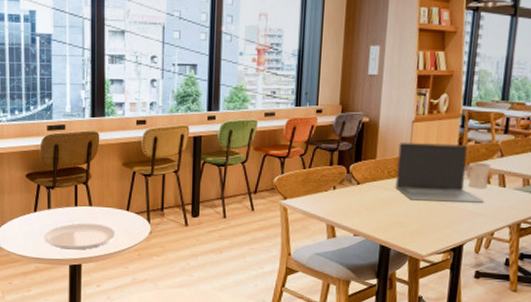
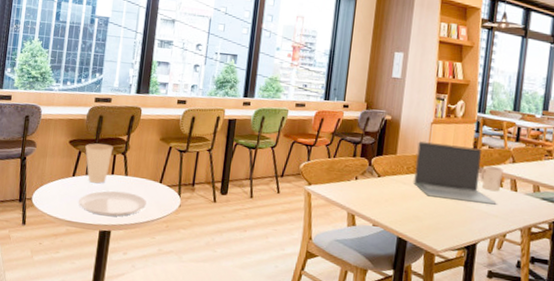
cup: none [44,175,74,218] -> present [85,143,114,184]

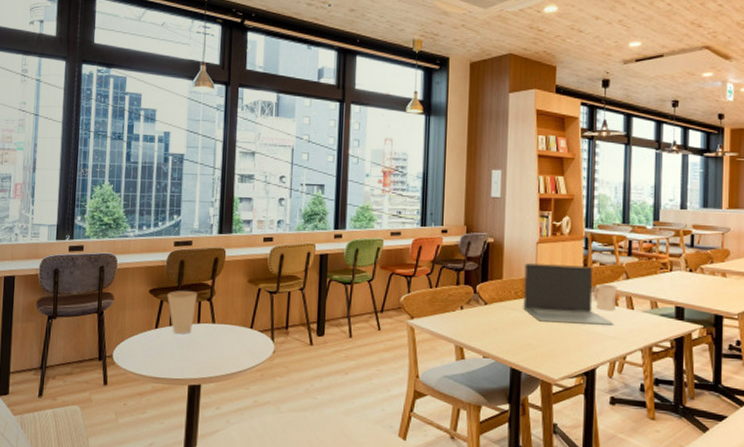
plate: present [79,190,146,217] -> none [164,340,237,369]

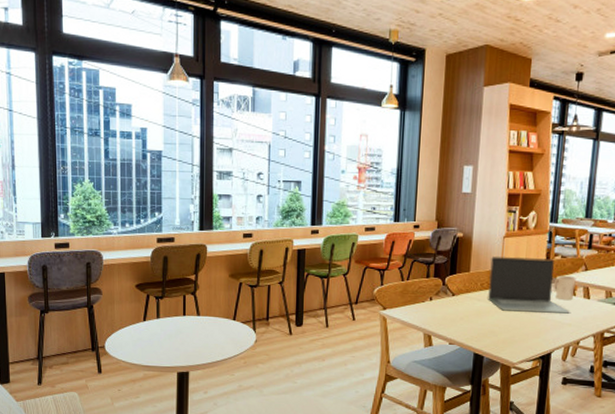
cup: present [167,291,198,335] -> none [153,285,182,327]

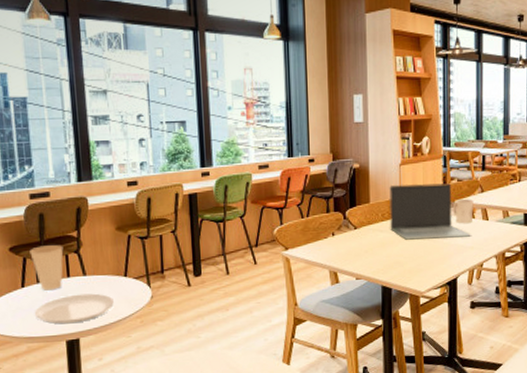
cup: none [153,285,182,327] -> present [29,245,64,292]
plate: none [153,332,222,358] -> present [35,293,114,324]

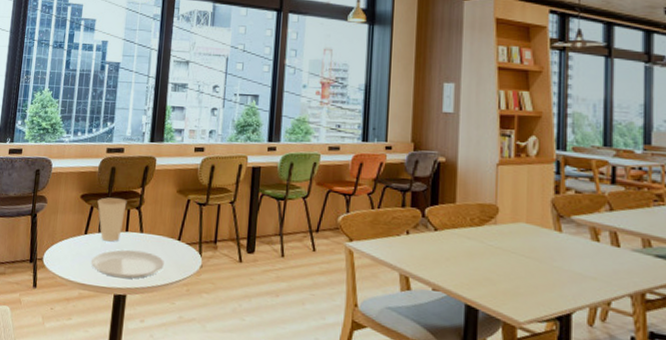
laptop: present [389,183,470,240] -> none [481,187,592,265]
cup: present [452,198,474,224] -> none [567,214,598,248]

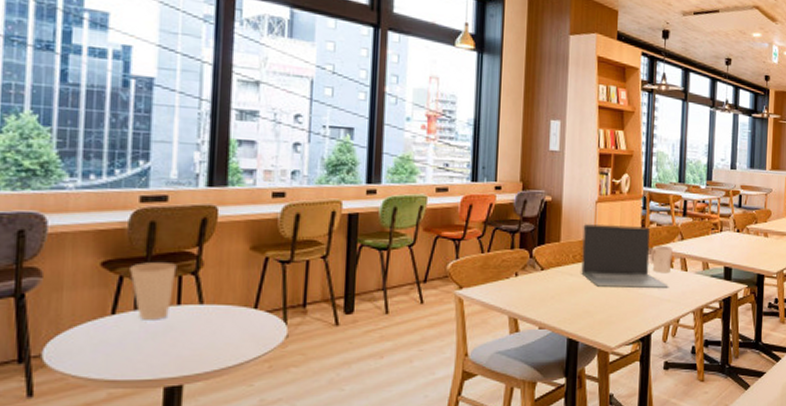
plate: present [91,249,164,279] -> none [126,327,236,365]
laptop: none [481,187,592,265] -> present [581,224,667,289]
cup: none [567,214,598,248] -> present [650,245,673,274]

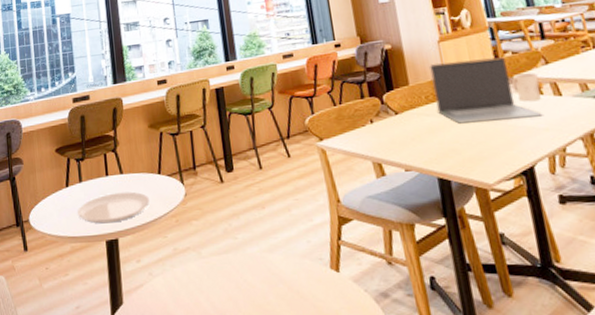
plate: none [126,327,236,365] -> present [78,191,149,224]
cup: present [129,262,177,322] -> none [73,144,102,191]

